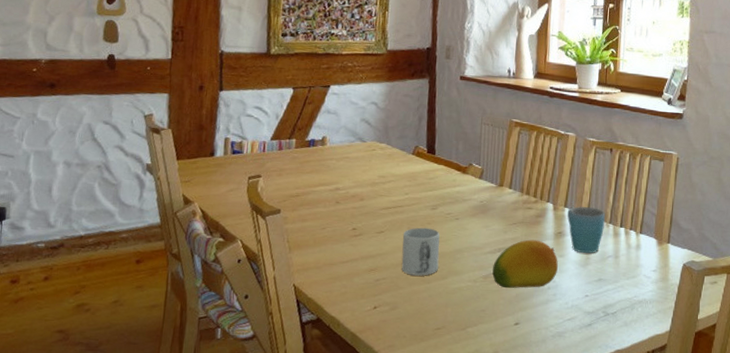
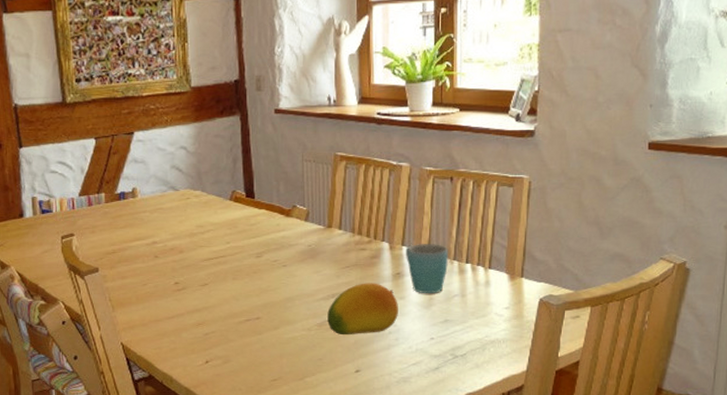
mug: present [401,227,440,276] -> none [228,277,269,327]

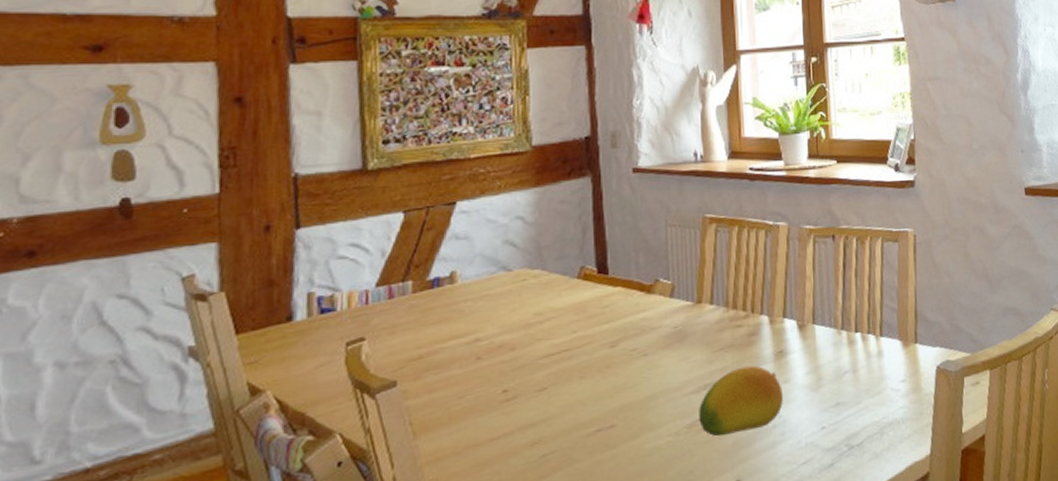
mug: present [405,243,449,293] -> none [787,311,836,373]

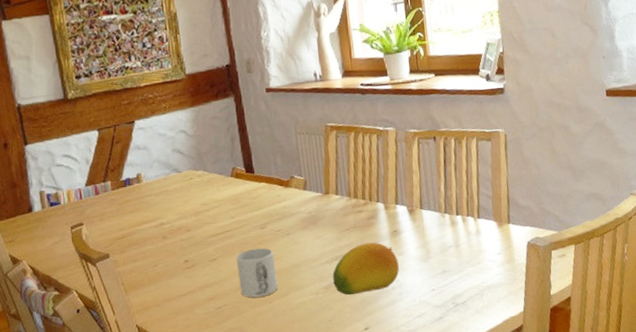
mug: none [573,373,626,442] -> present [236,248,278,298]

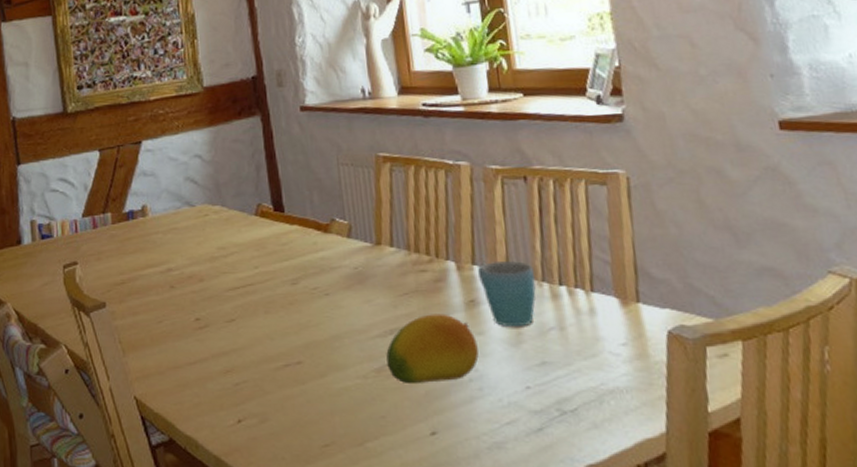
mug: present [236,248,278,298] -> none [259,309,313,375]
mug: none [399,199,440,248] -> present [477,260,536,326]

